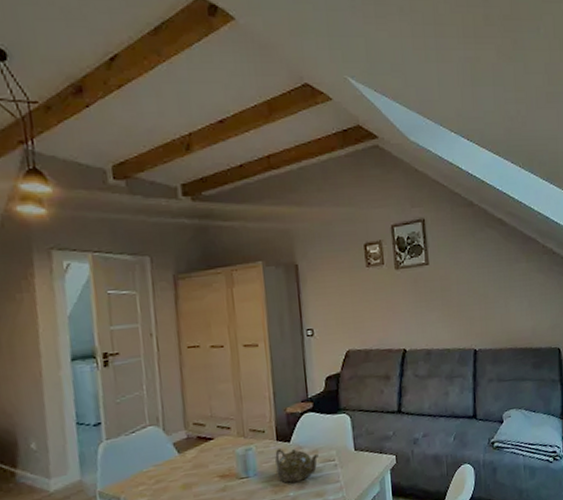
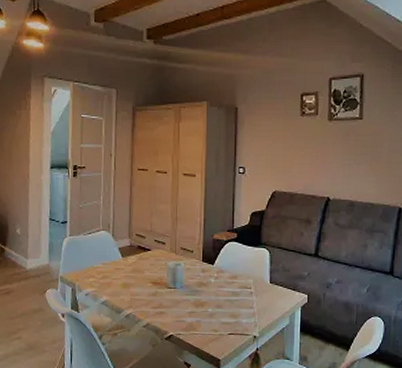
teapot: present [275,448,319,483] -> none [200,269,237,300]

